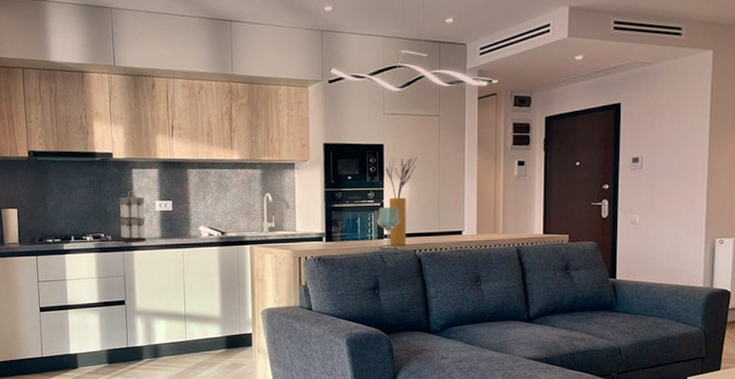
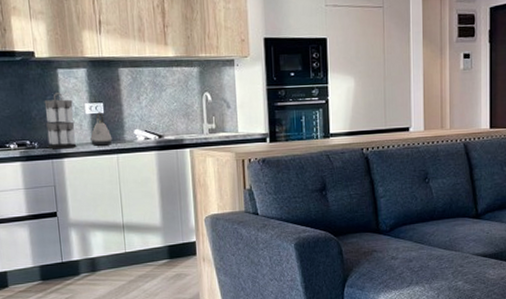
kettle: none [159,209,179,240] -> present [90,112,113,146]
wine glass: present [376,207,400,250] -> none [321,104,346,149]
vase: present [386,156,417,247] -> none [329,50,362,146]

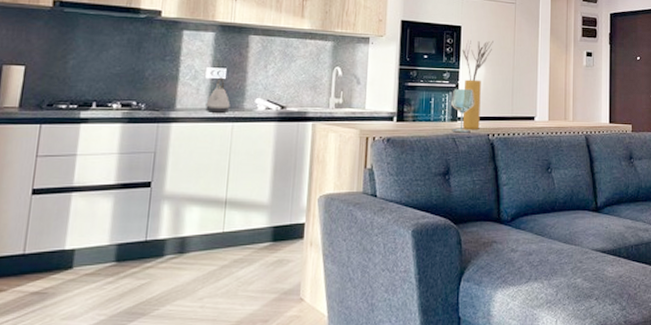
spice rack: present [44,93,77,150] -> none [155,54,194,113]
wine glass: none [321,104,346,149] -> present [450,89,474,133]
vase: none [329,50,362,146] -> present [462,40,493,130]

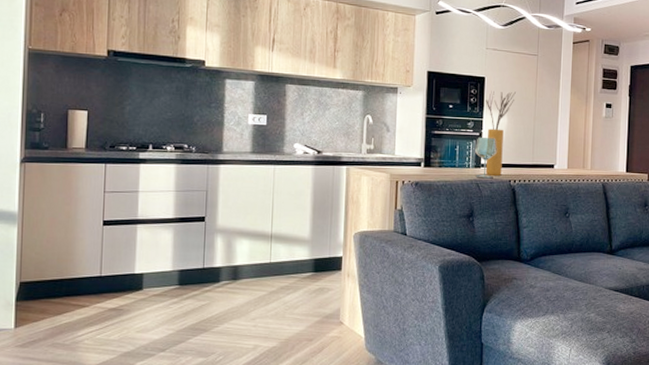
kettle: present [205,77,231,113] -> none [249,123,272,156]

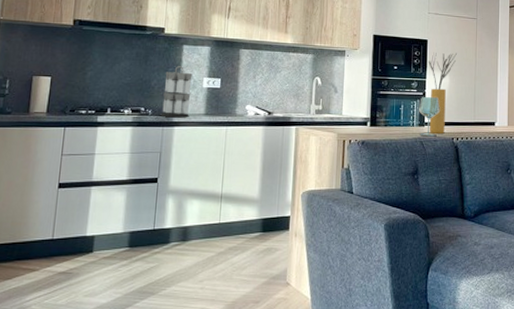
spice rack: none [205,101,237,156] -> present [160,66,193,118]

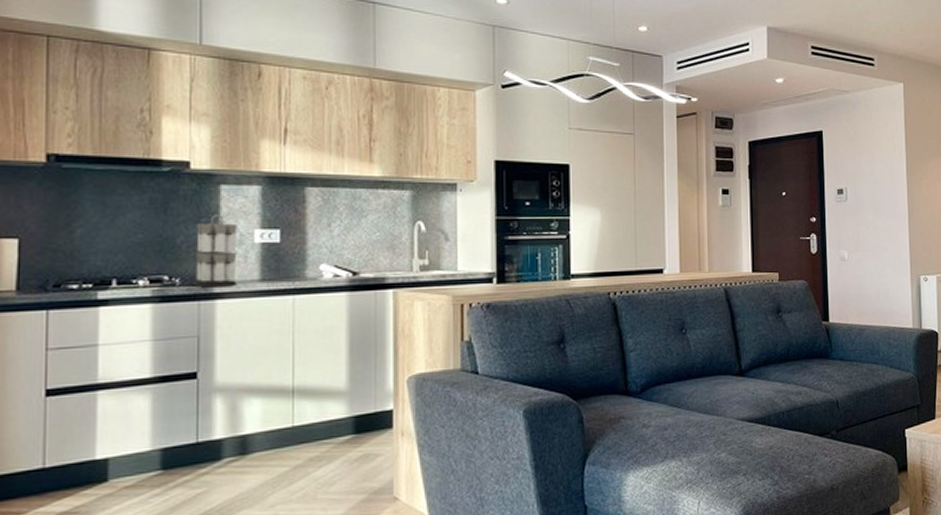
wine glass: present [418,97,440,137] -> none [561,241,590,293]
vase: present [428,53,457,135] -> none [572,180,609,289]

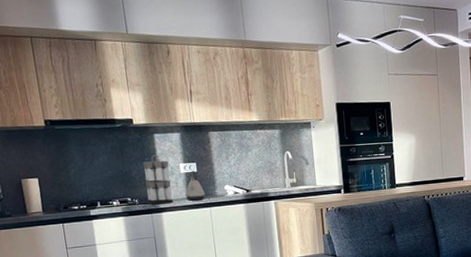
kettle: none [258,240,289,284] -> present [185,171,205,201]

